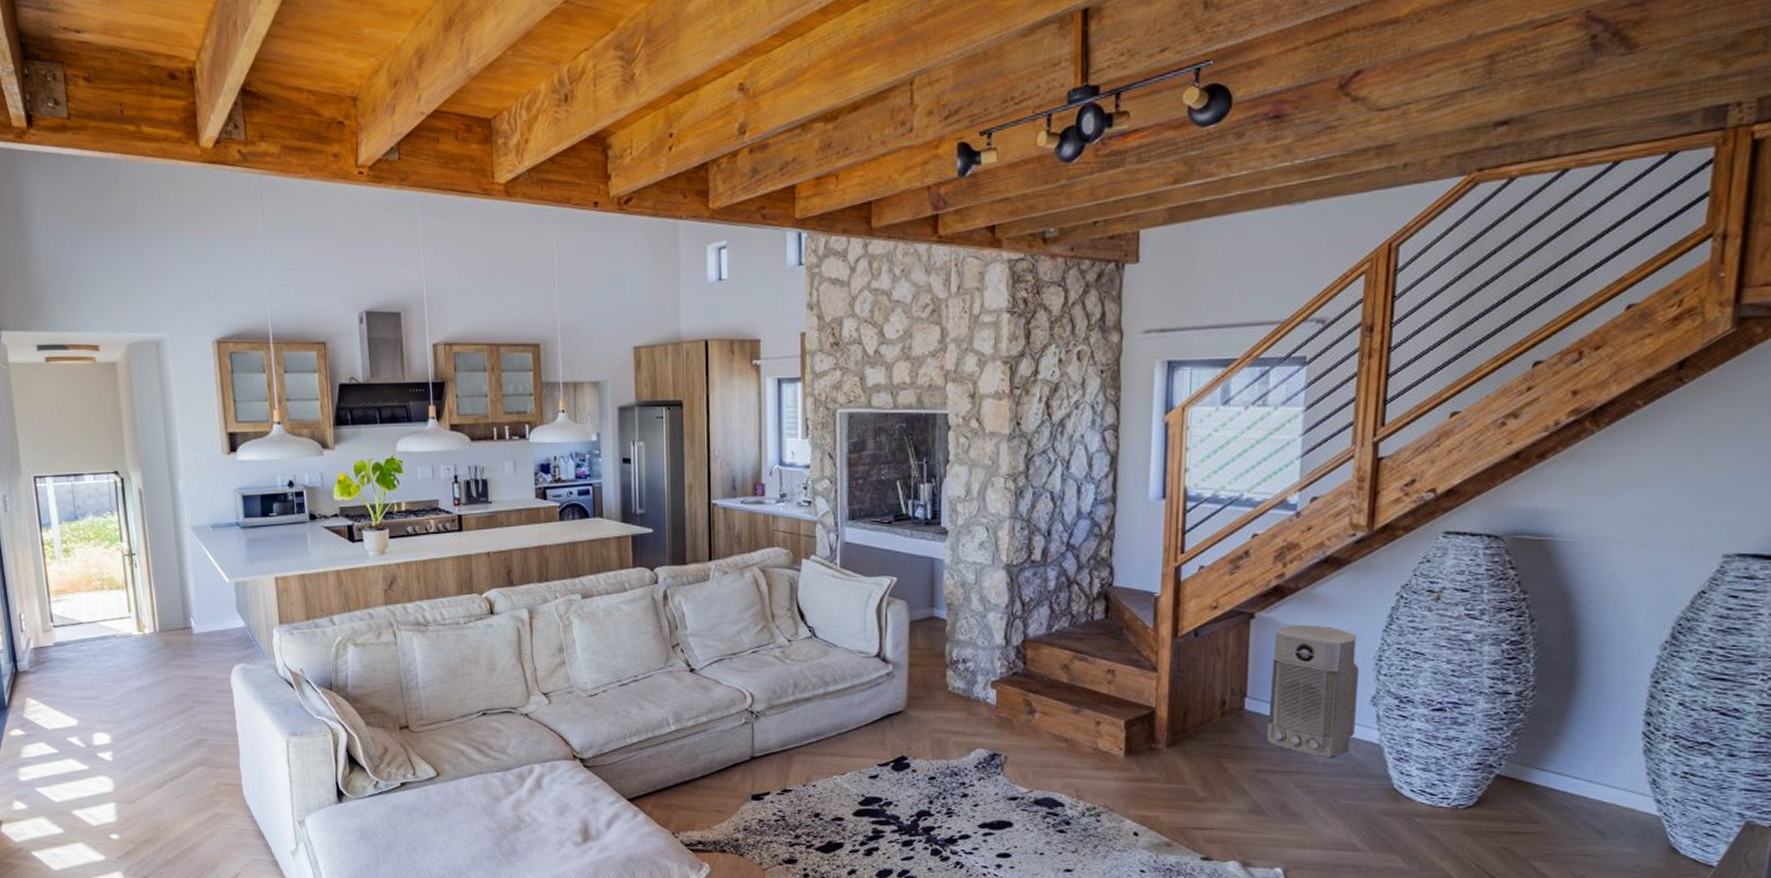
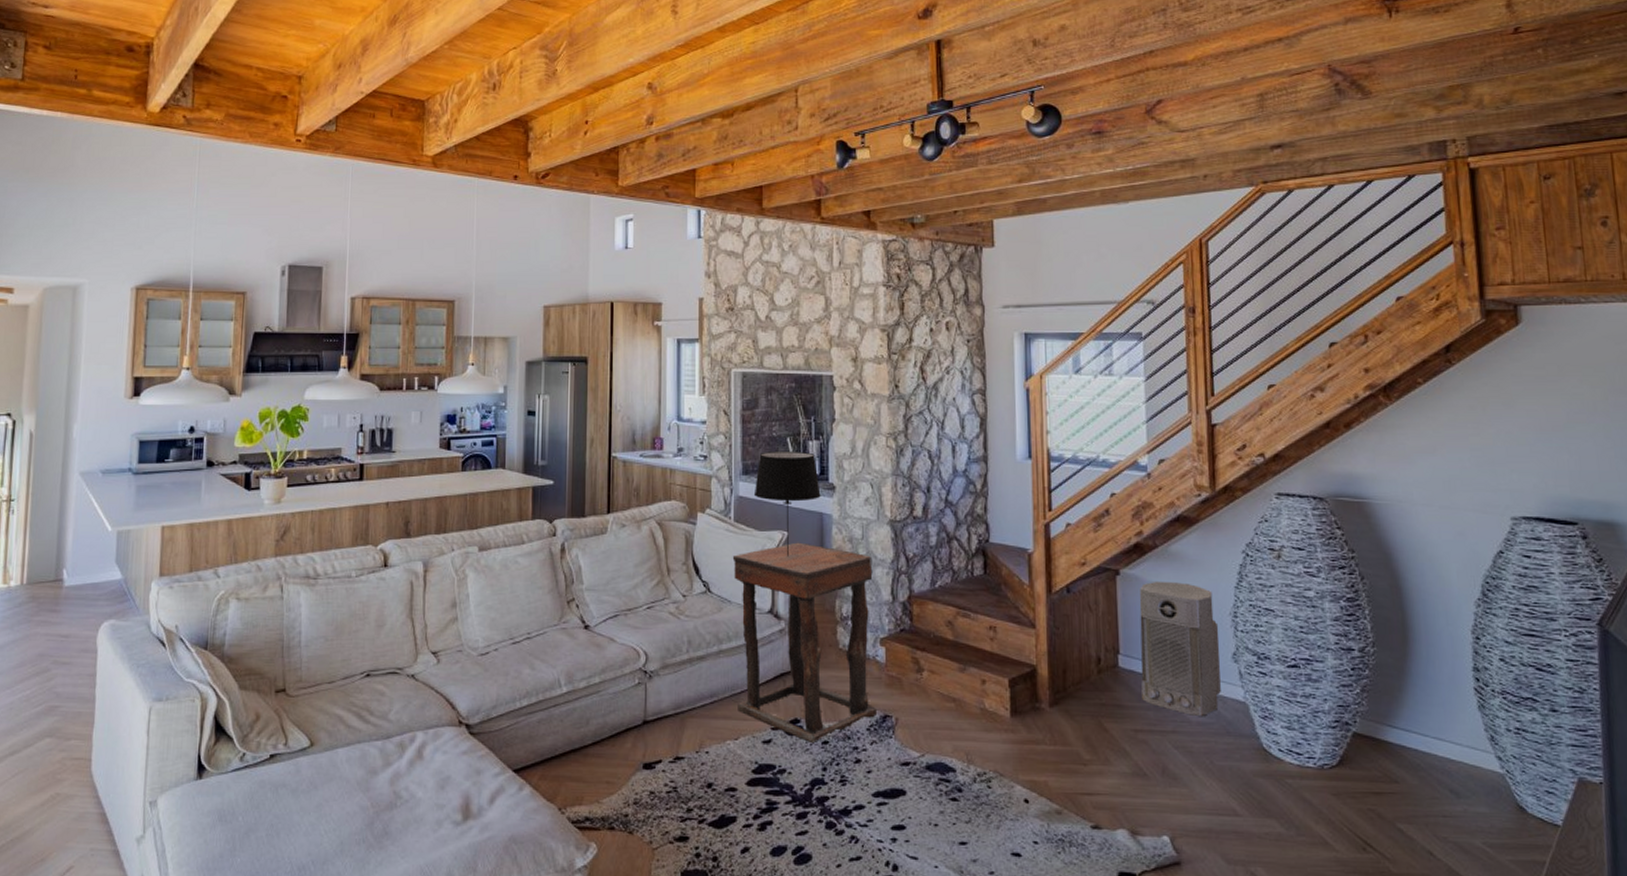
side table: none [838,587,986,778] -> present [732,542,878,742]
table lamp: none [860,494,932,602] -> present [753,450,821,556]

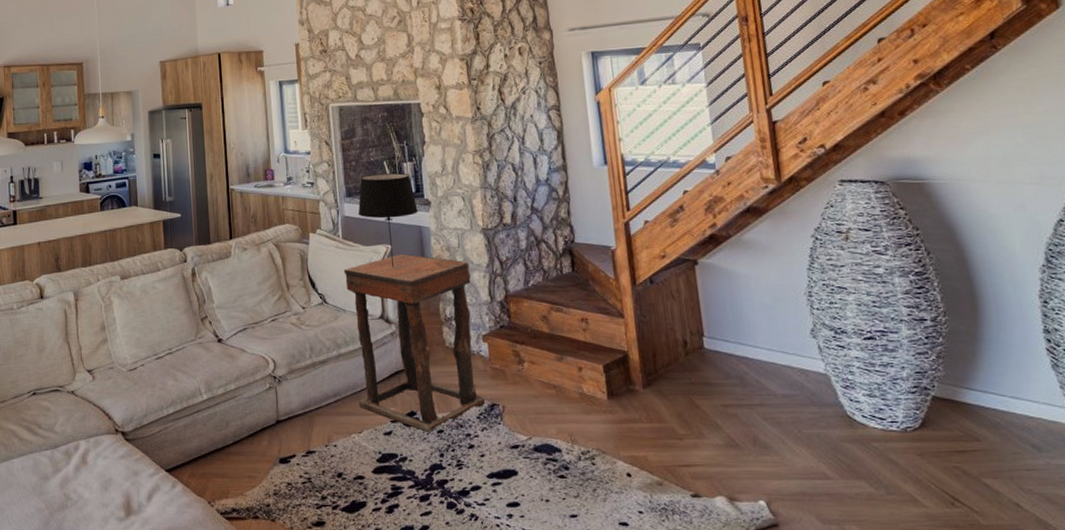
air purifier: present [1139,580,1221,716] -> none [718,267,803,389]

